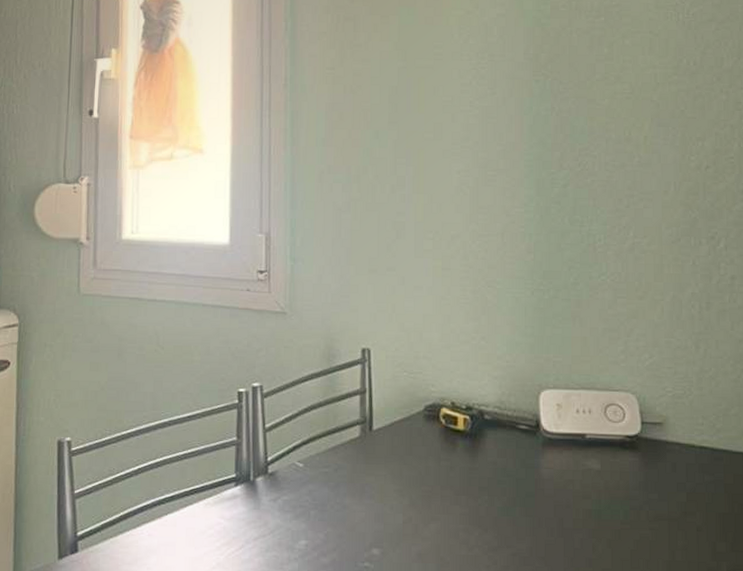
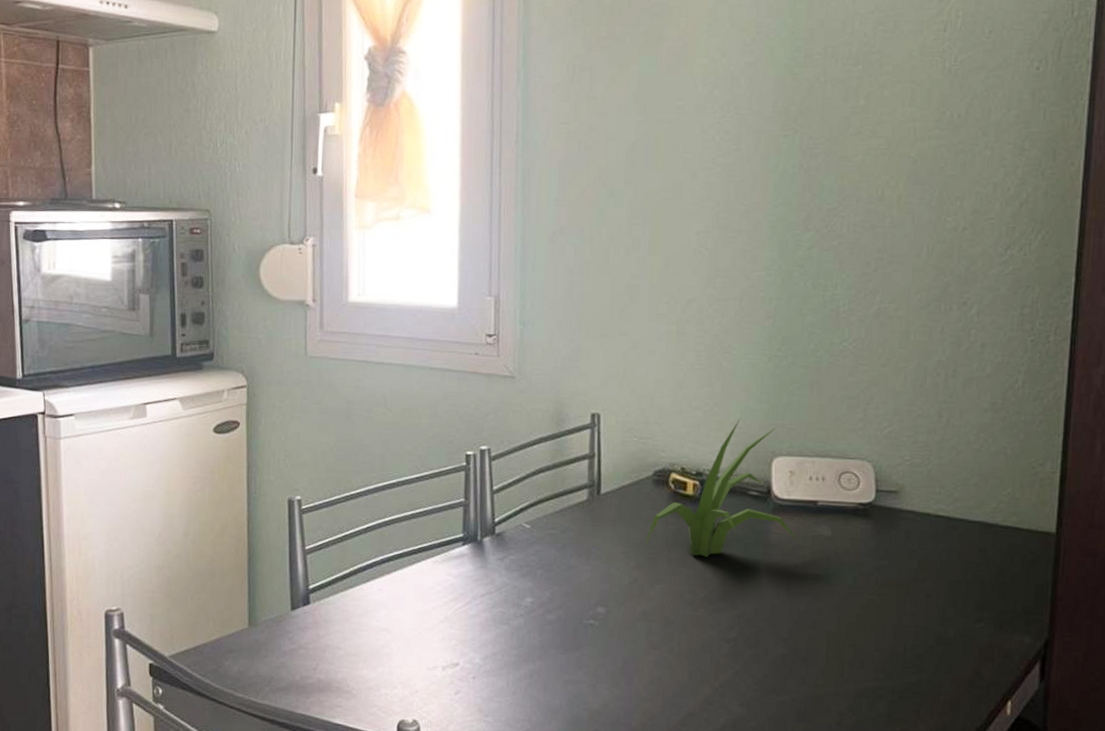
plant: none [416,351,570,494] -> present [643,418,800,557]

